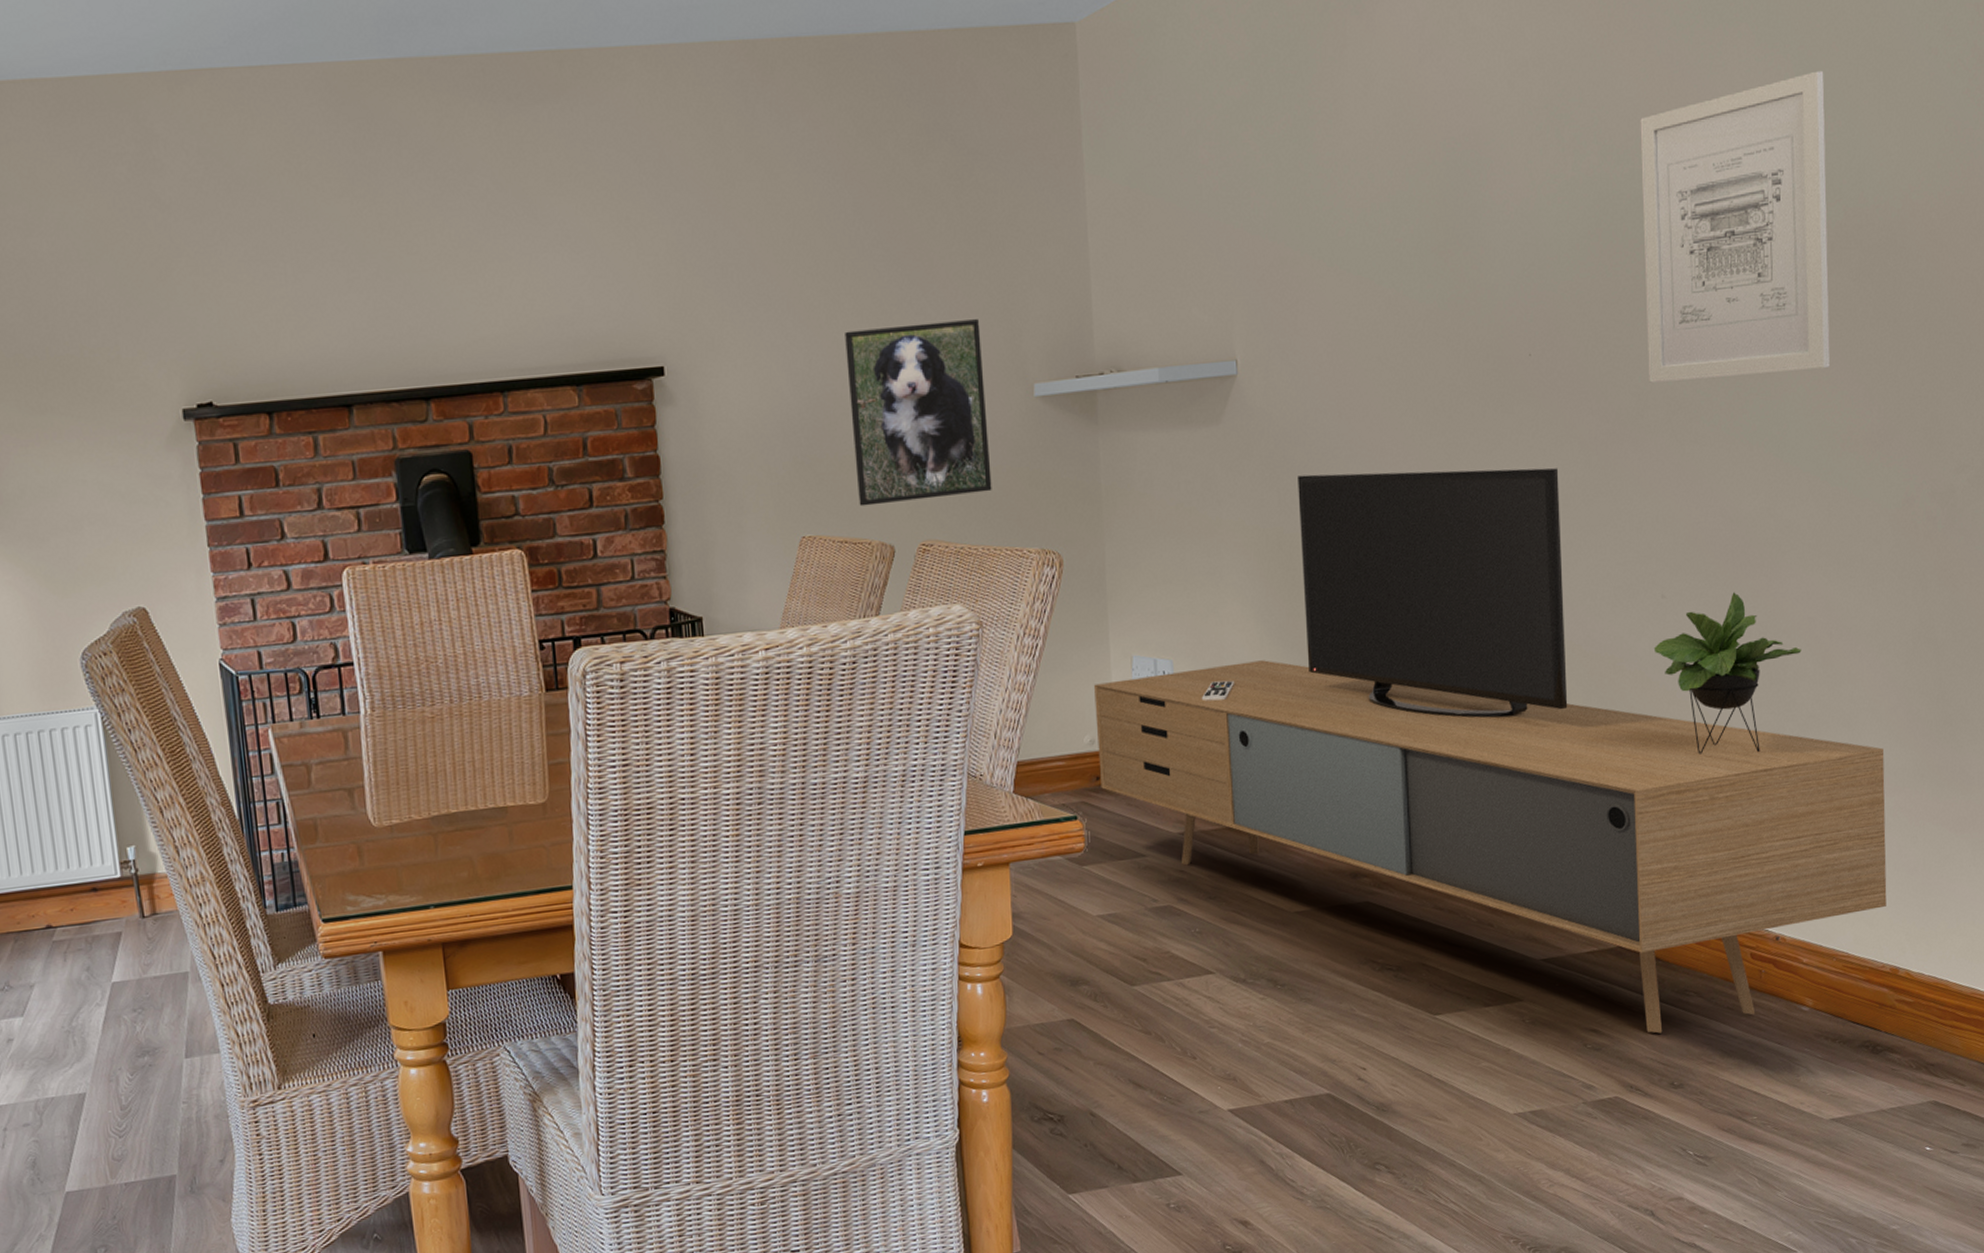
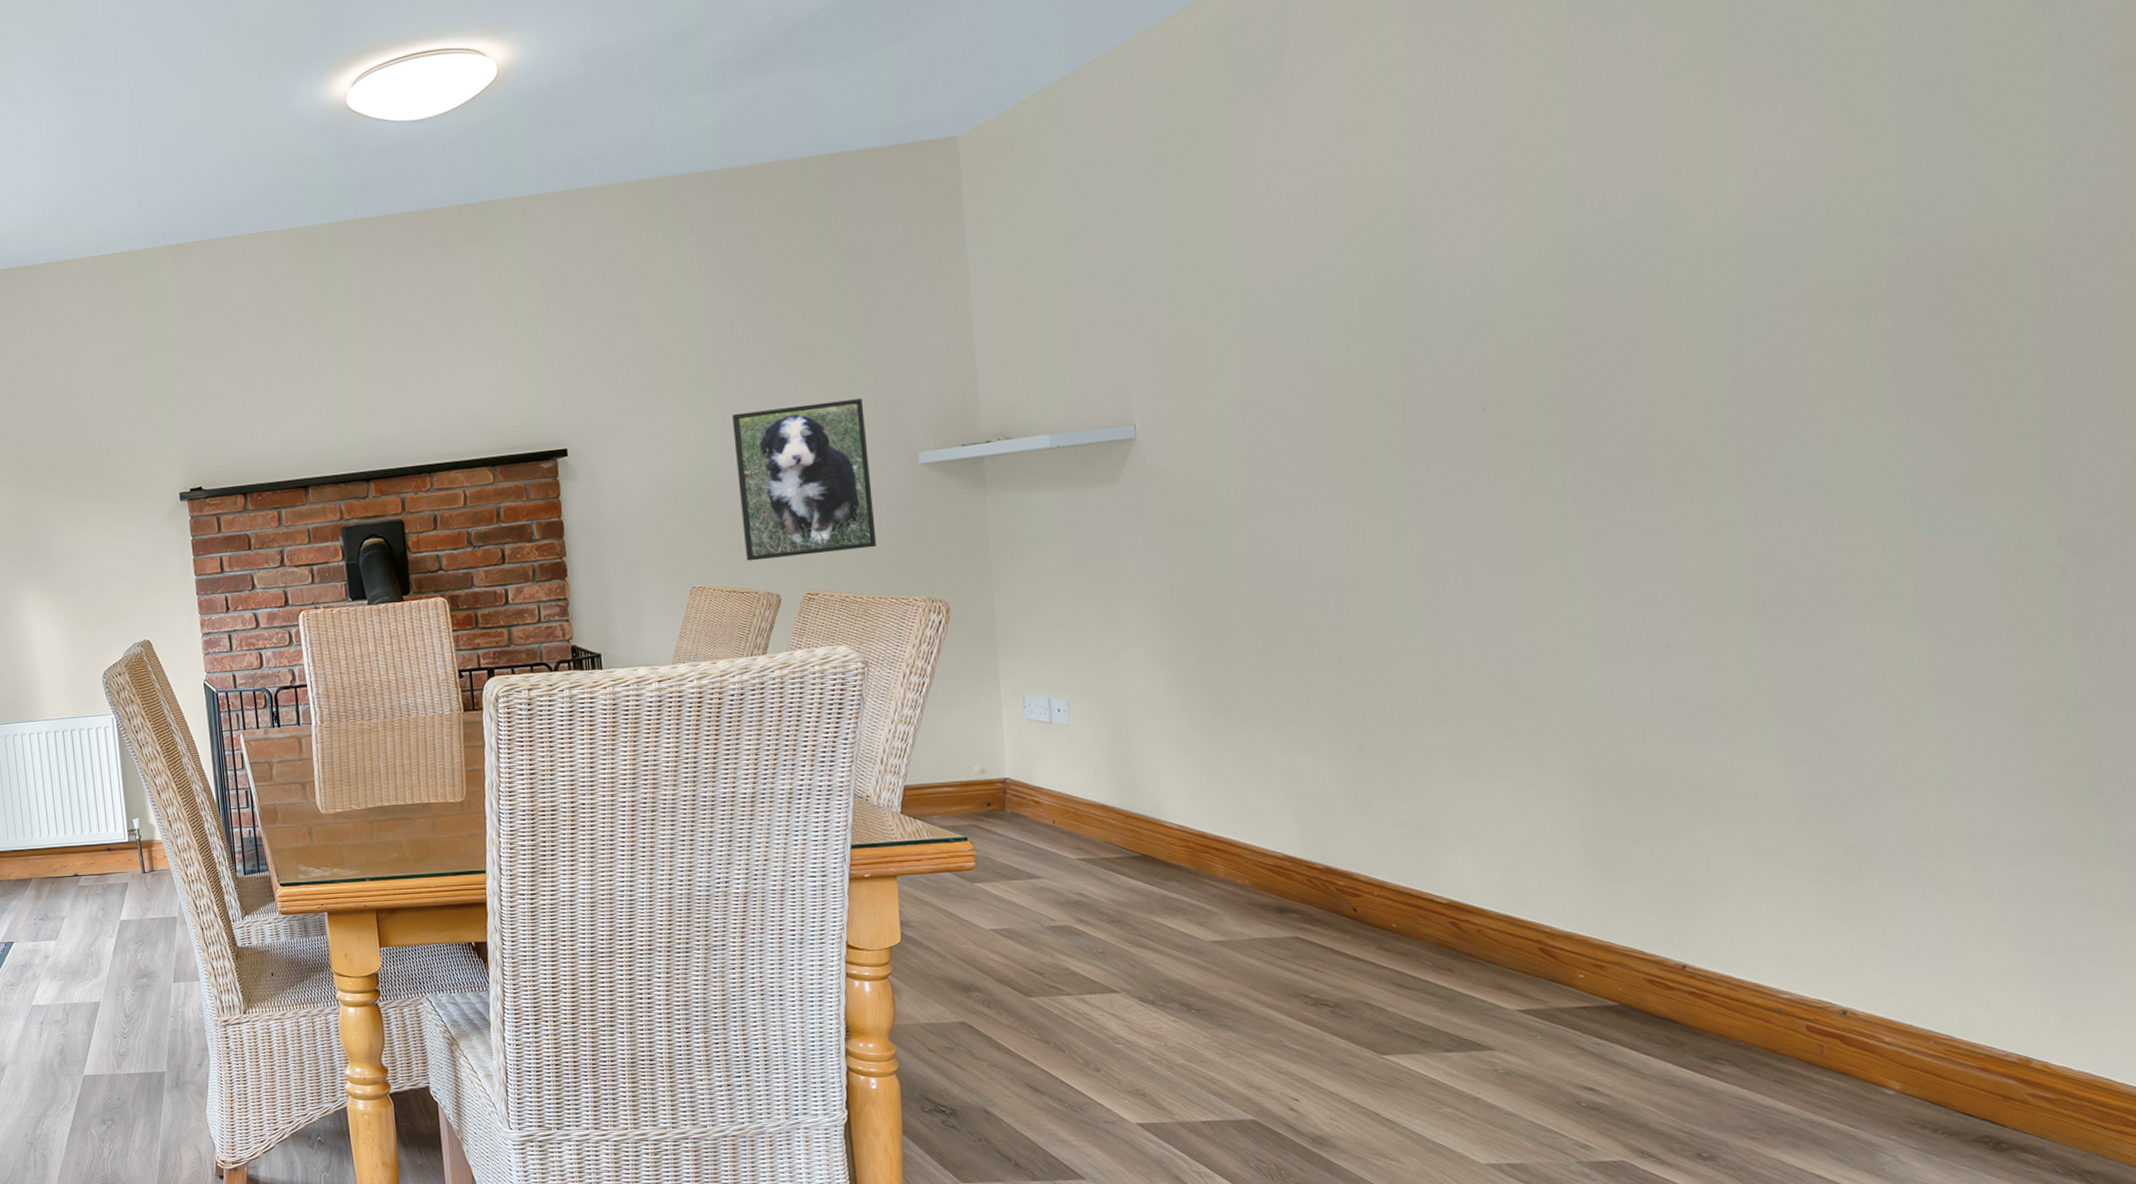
media console: present [1094,467,1887,1034] -> none [984,518,2009,1100]
wall art: present [1640,70,1830,383] -> none [1621,100,1896,431]

